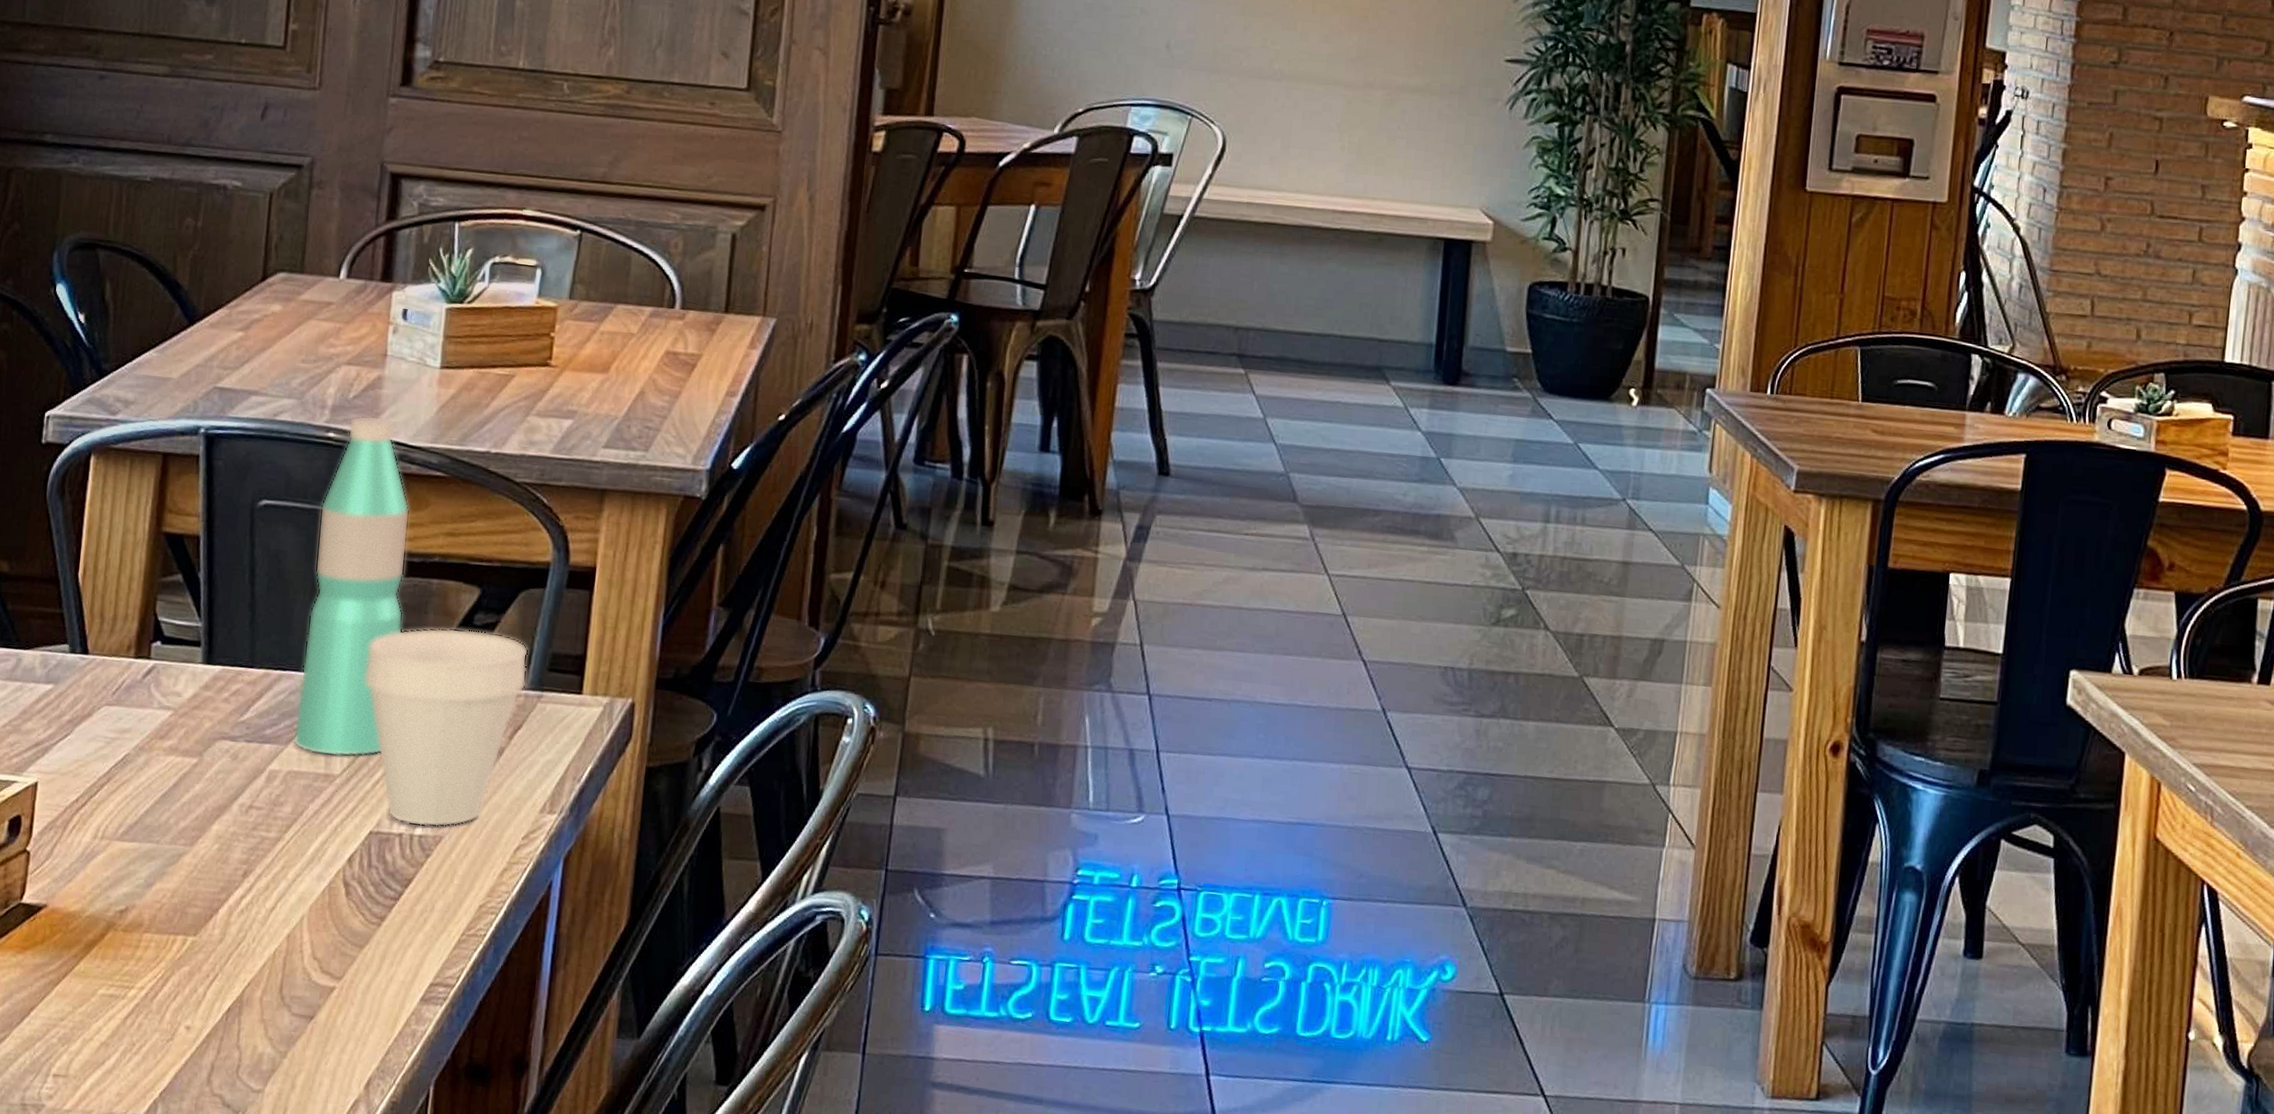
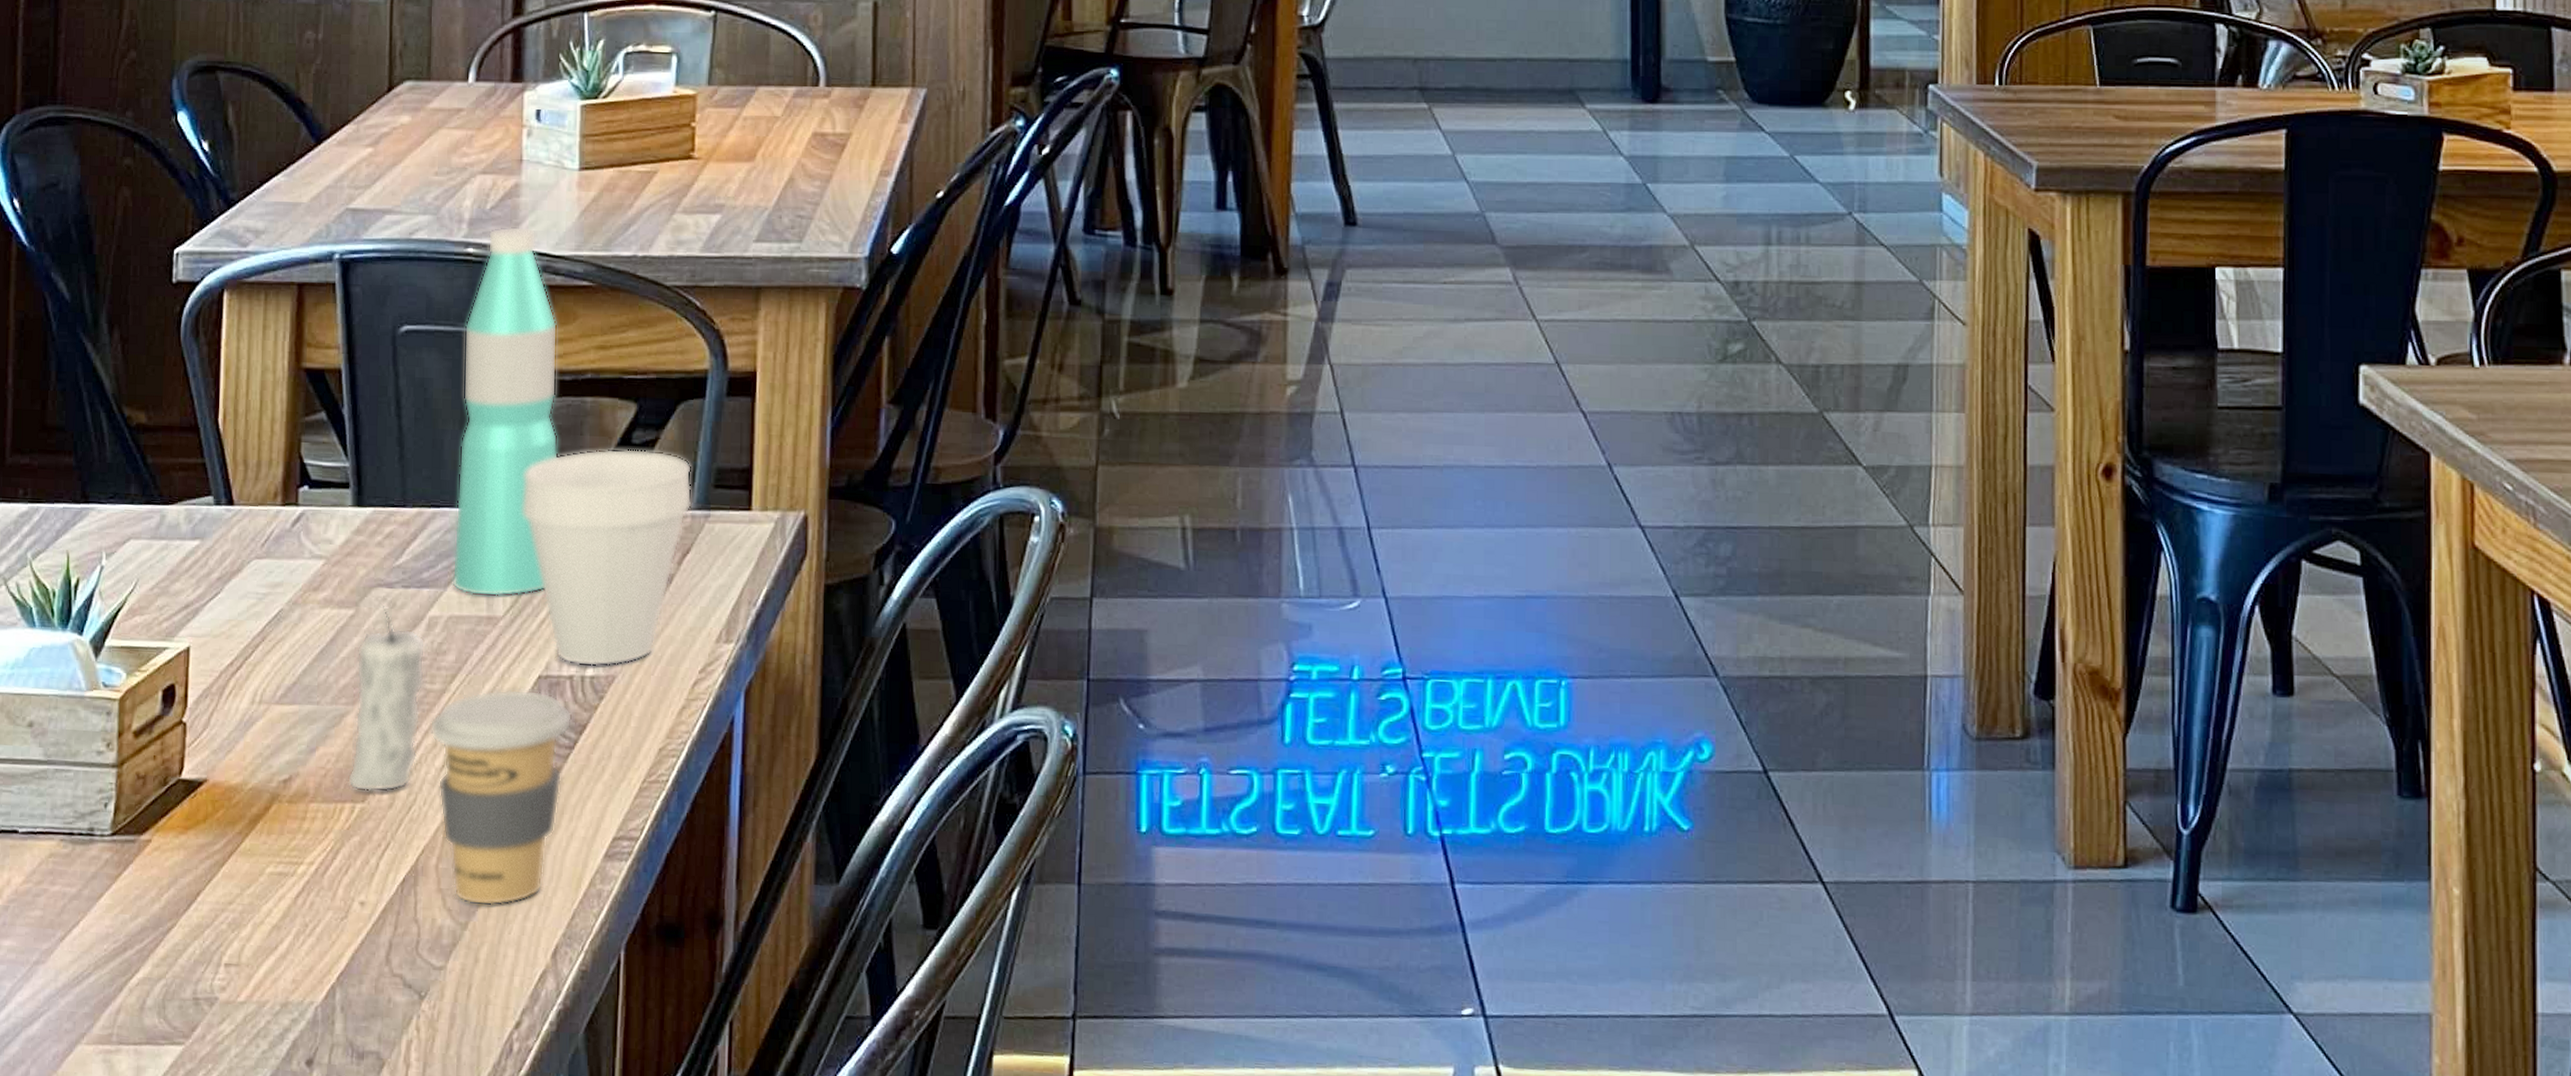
candle: none [181,757,264,928] -> present [347,606,426,792]
coffee cup: none [262,841,400,1038] -> present [430,689,573,906]

